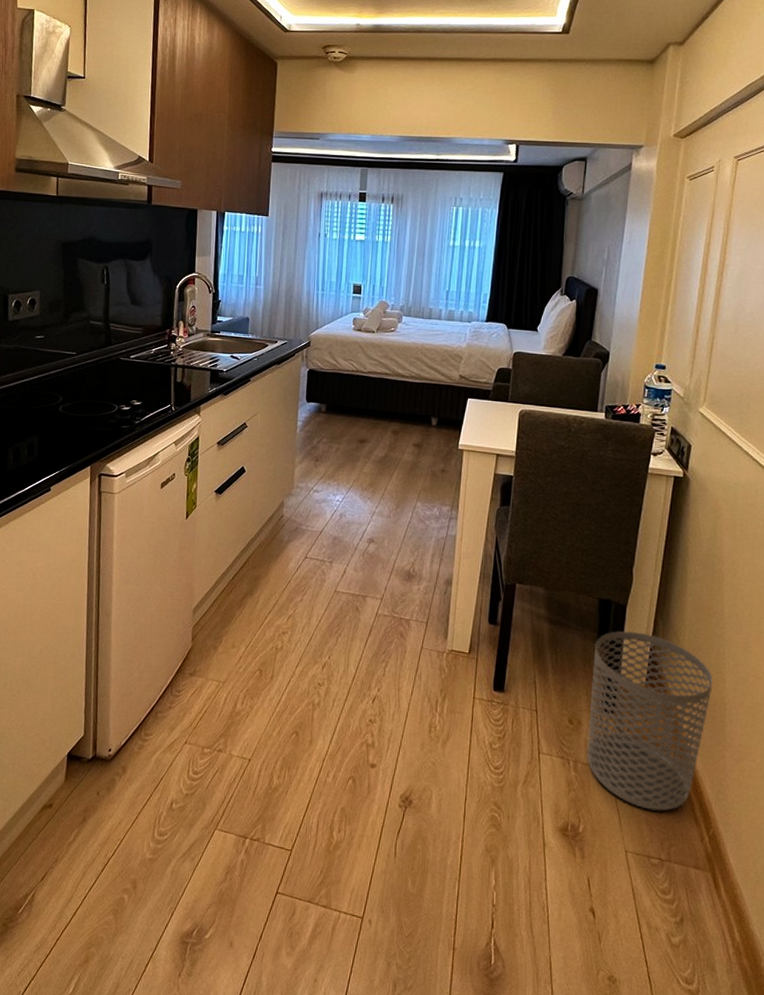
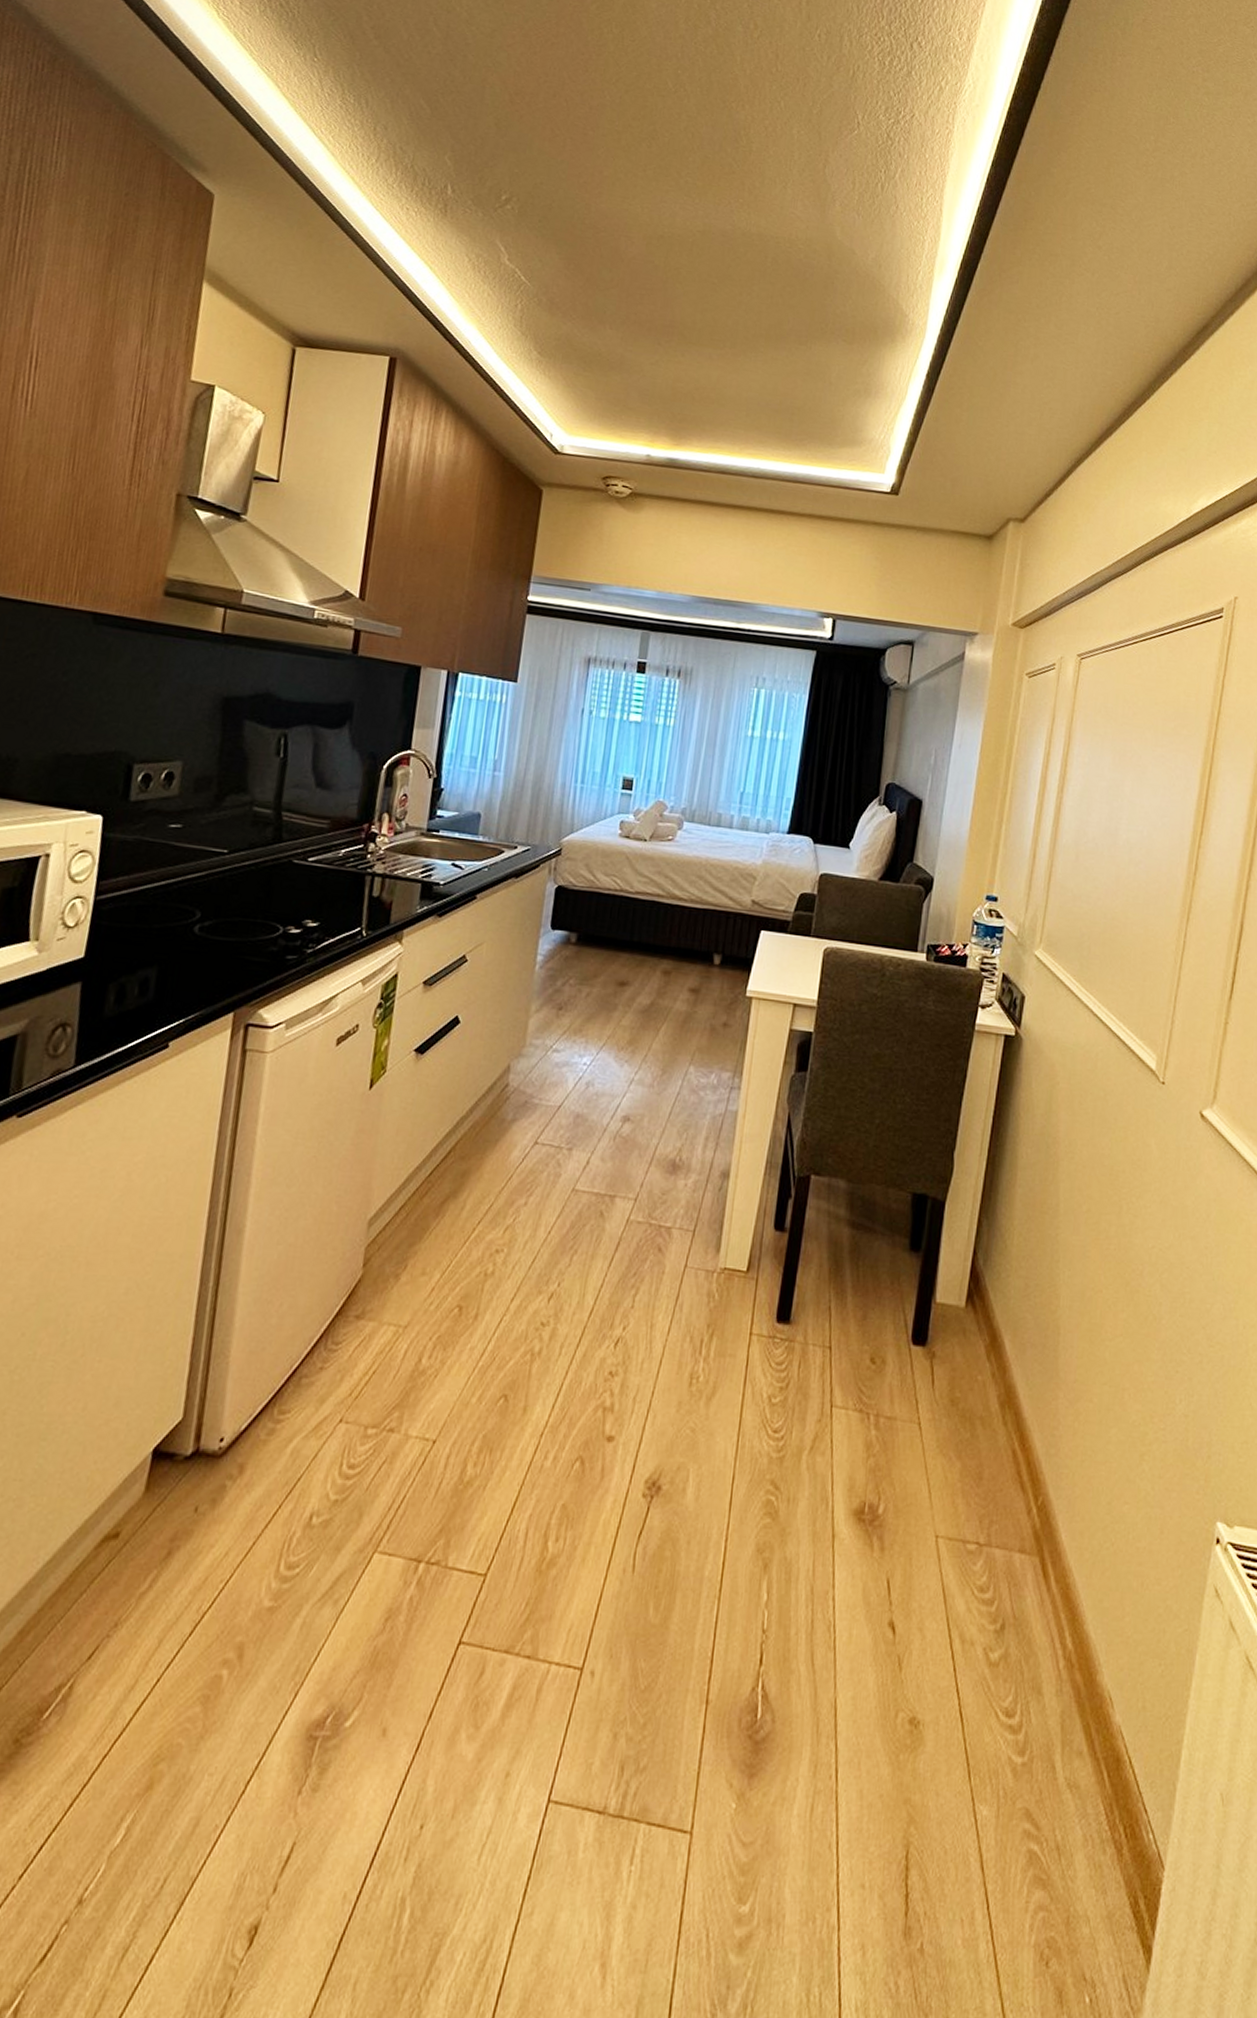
waste bin: present [586,630,713,811] -> none [890,1234,1046,1477]

